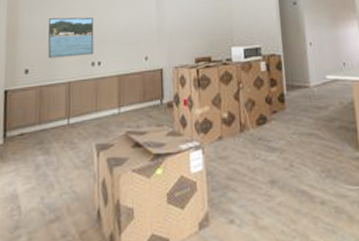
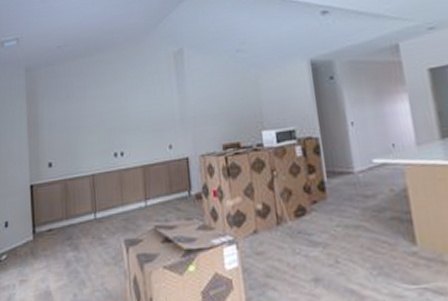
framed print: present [48,17,94,59] -> none [67,105,116,151]

